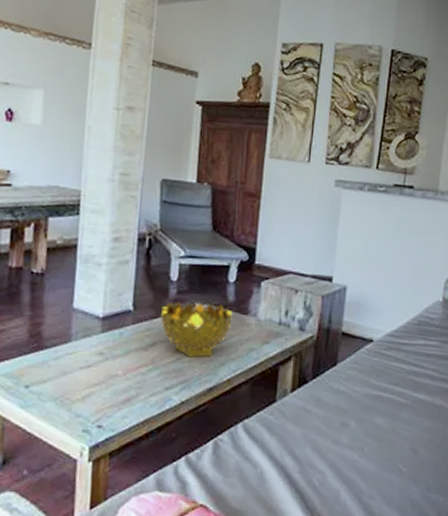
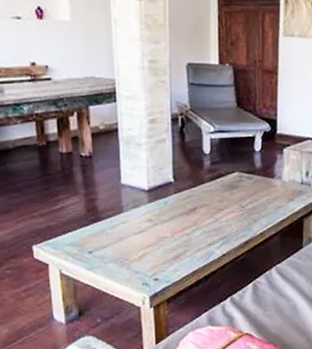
decorative bowl: present [161,301,233,358] -> none [199,170,261,217]

